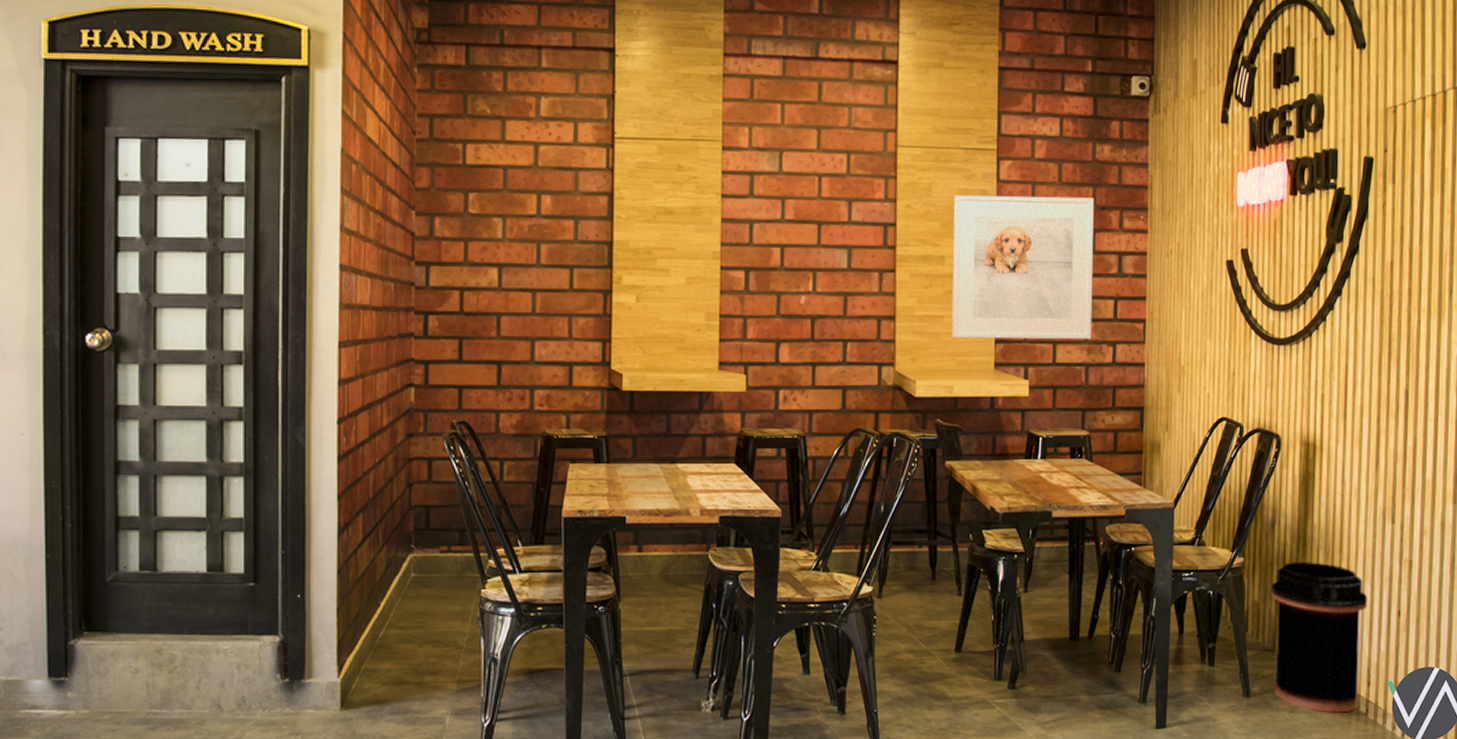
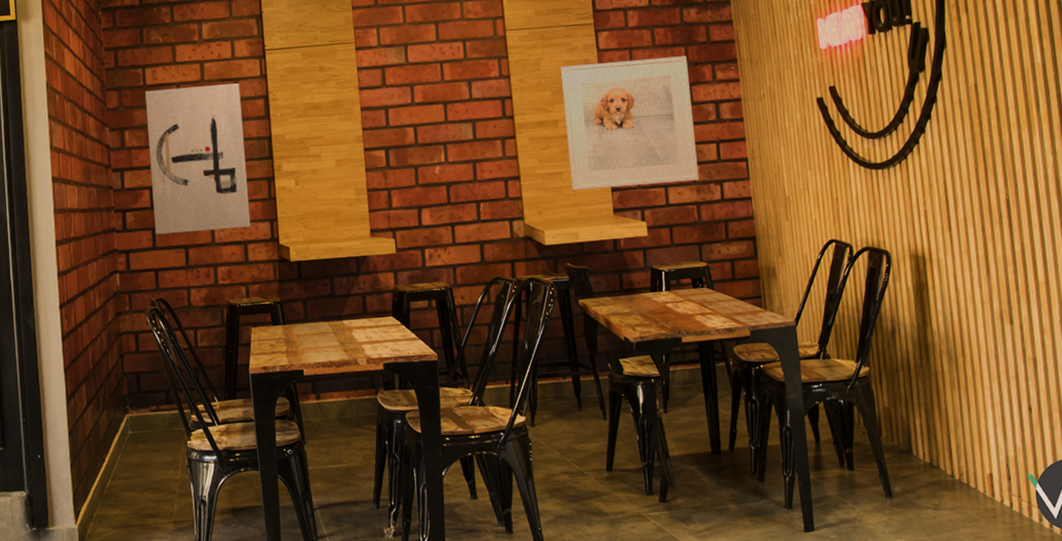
wall art: none [463,171,580,347] -> present [145,83,251,235]
trash can: present [1271,562,1368,713] -> none [899,366,1001,508]

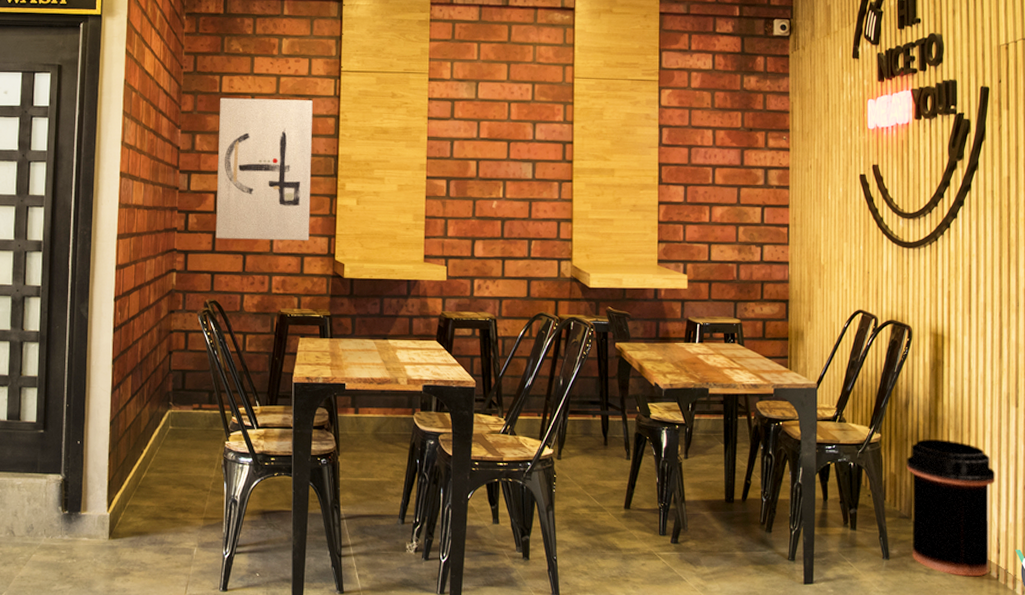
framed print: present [560,56,700,191] -> none [621,118,743,241]
trash can: none [899,366,1001,508] -> present [907,439,996,577]

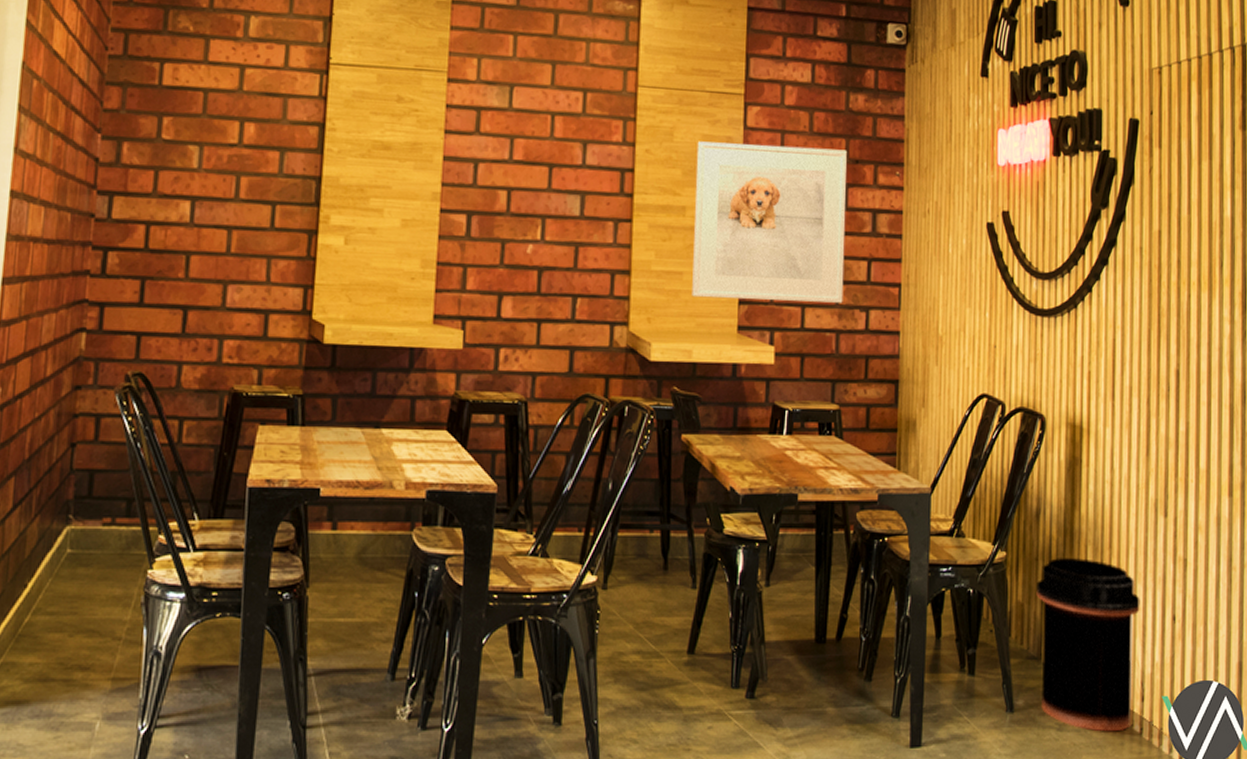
wall art: present [215,97,313,241] -> none [145,92,289,293]
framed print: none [621,118,743,241] -> present [692,141,847,303]

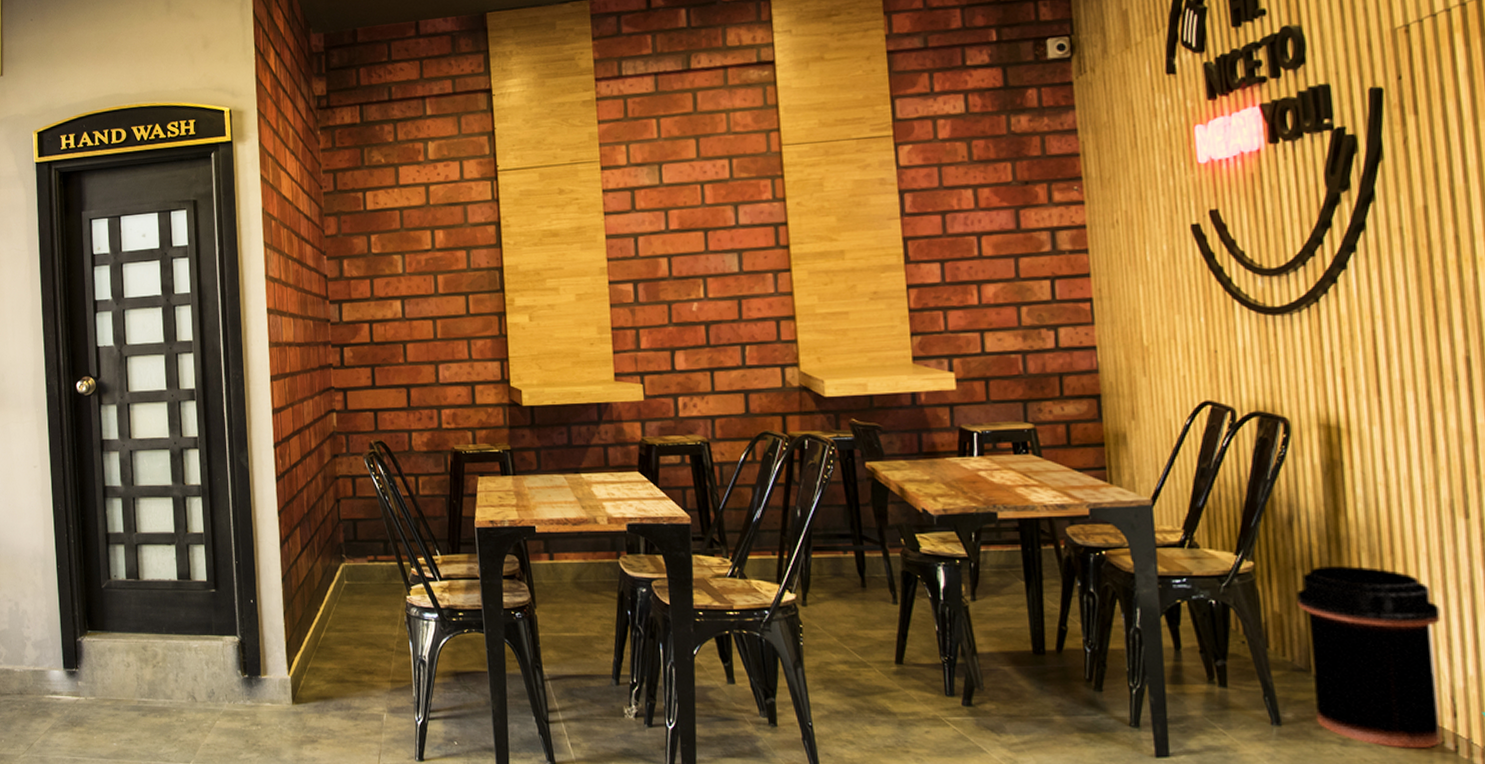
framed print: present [692,141,847,303] -> none [848,173,1027,334]

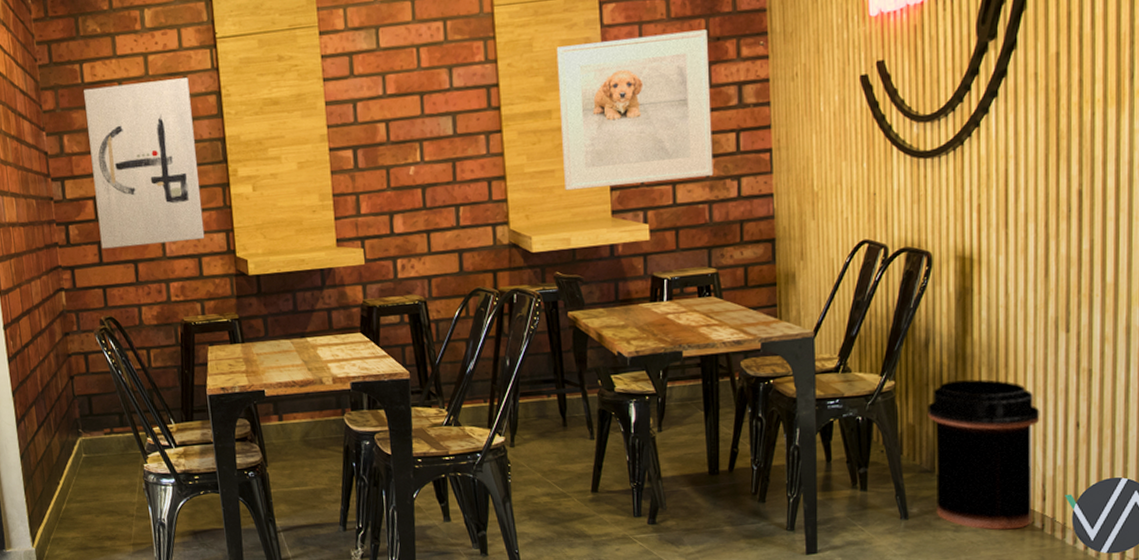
wall art: none [366,208,479,373] -> present [84,78,205,249]
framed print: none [848,173,1027,334] -> present [556,29,714,191]

